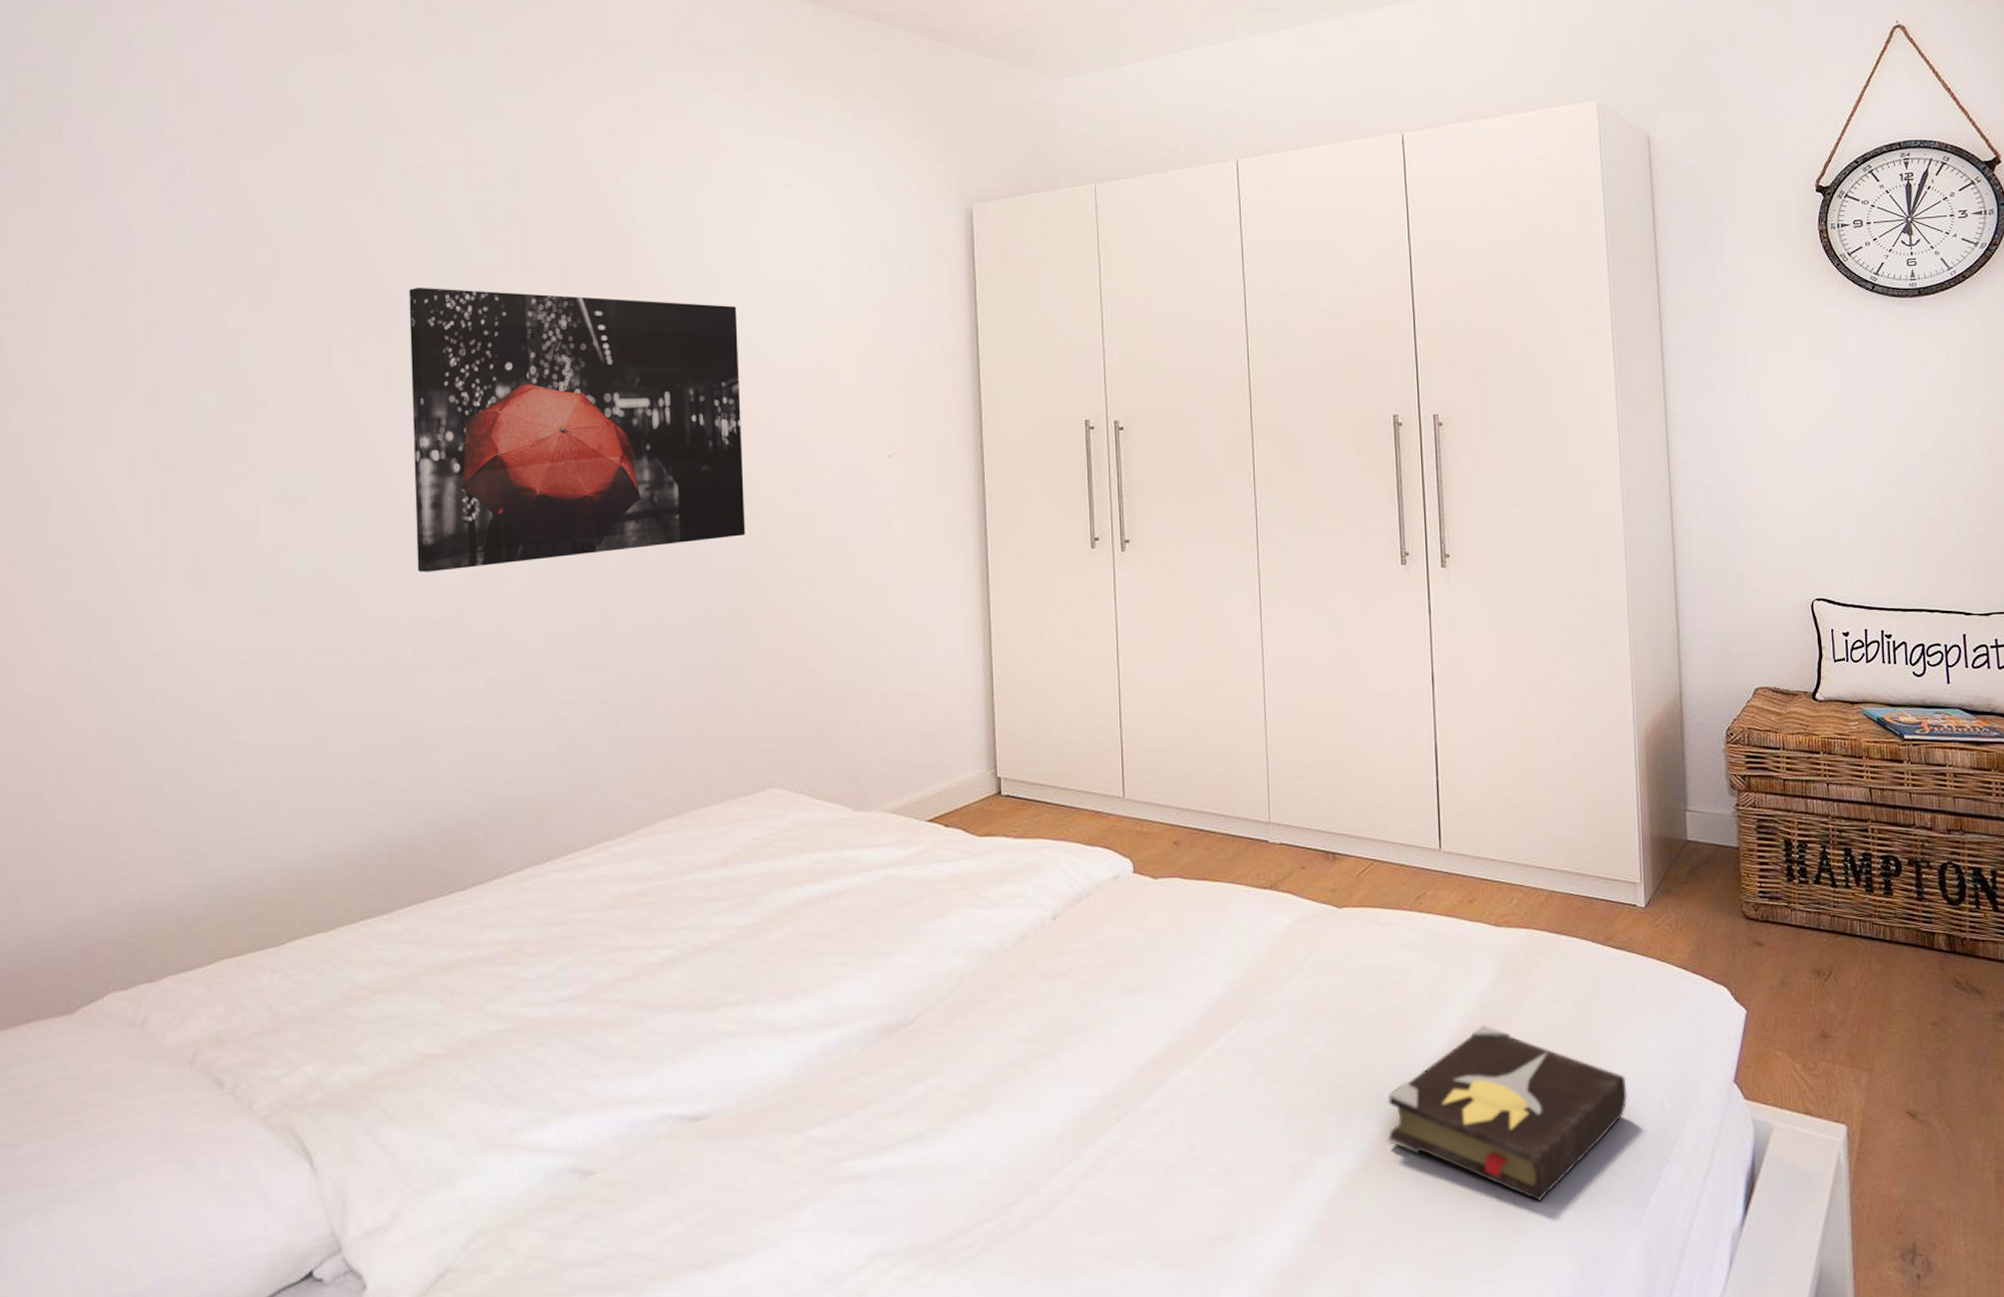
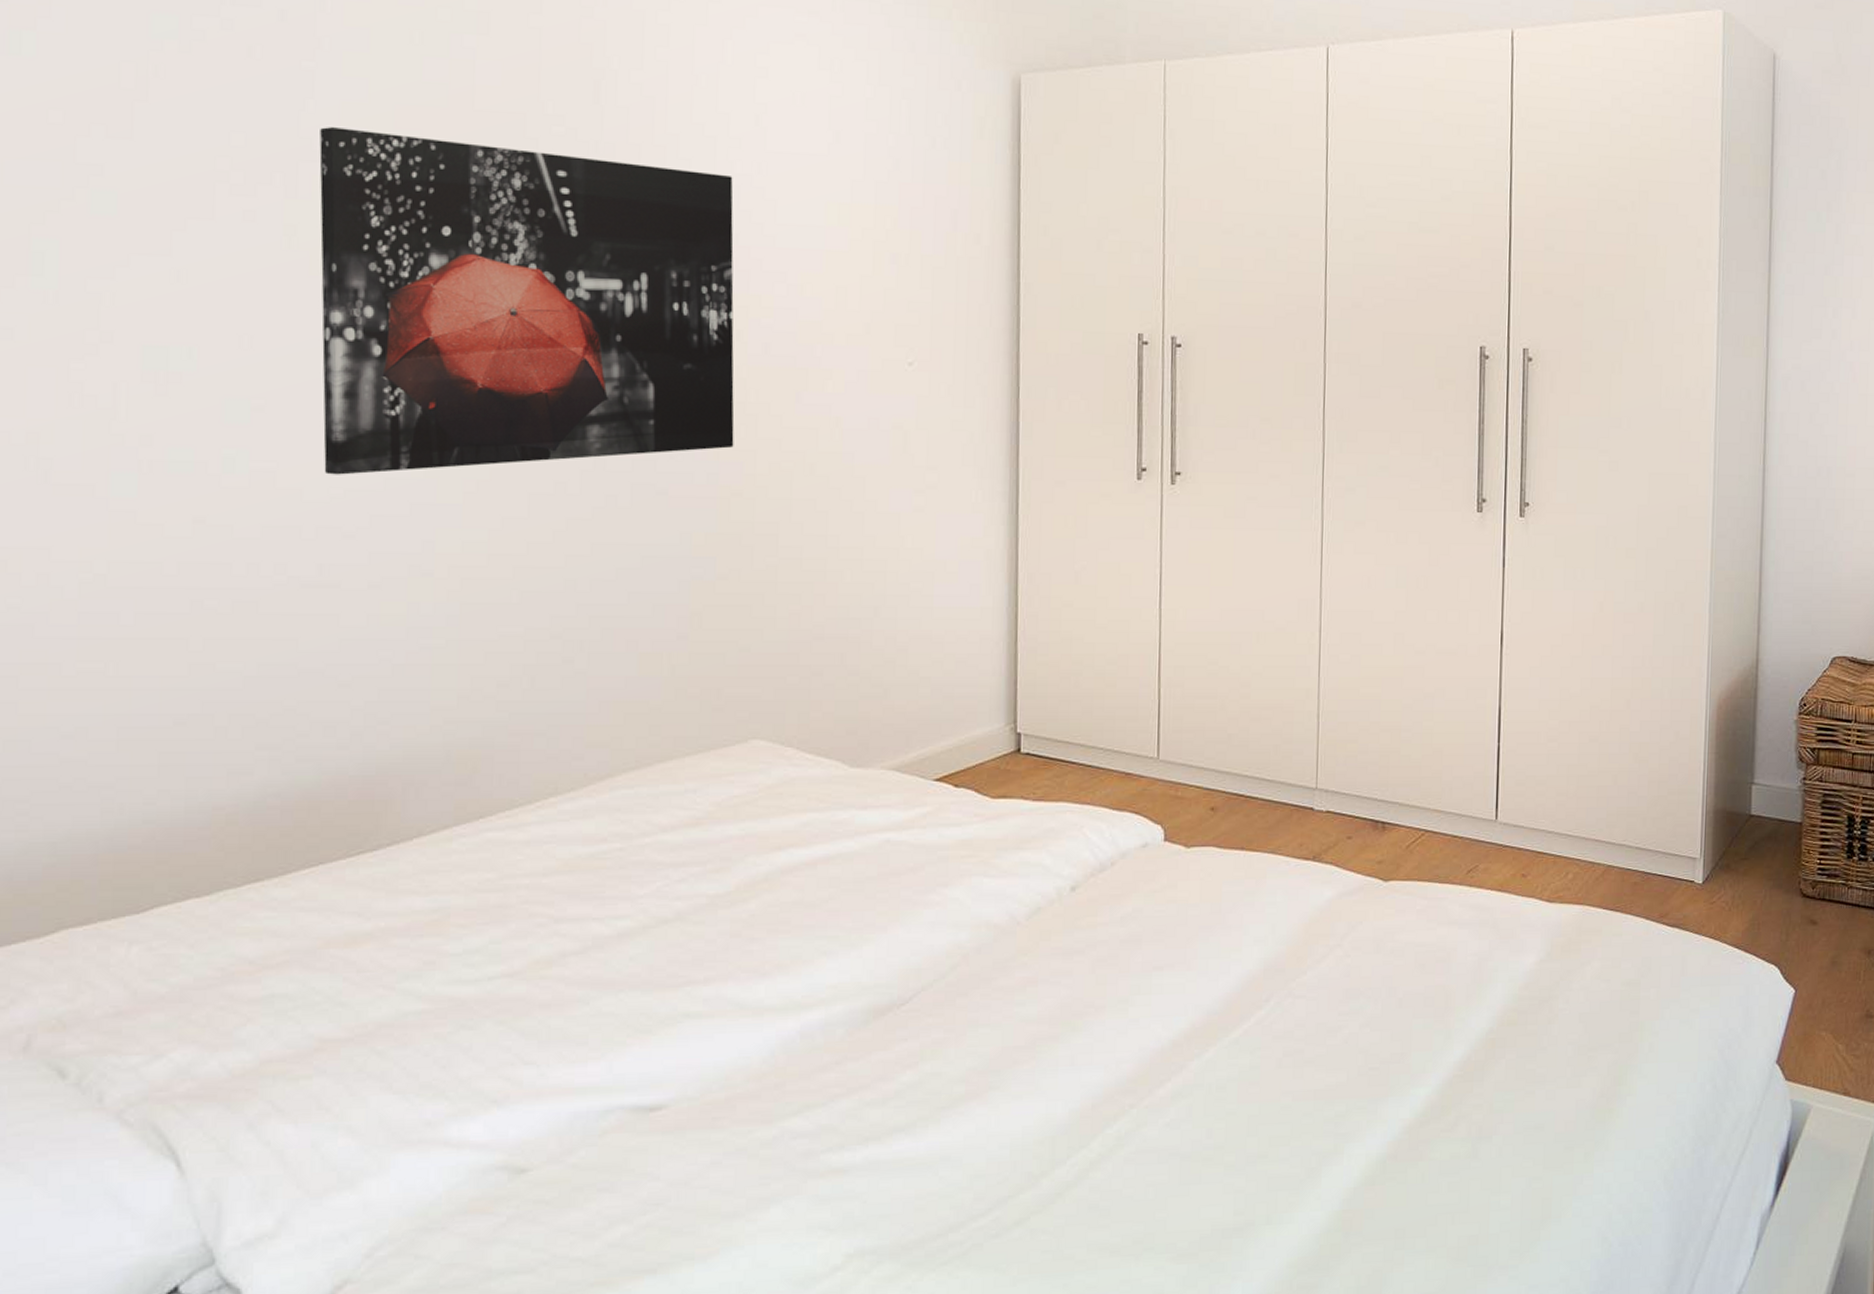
hardback book: present [1387,1025,1627,1201] -> none [1421,1005,1669,1186]

